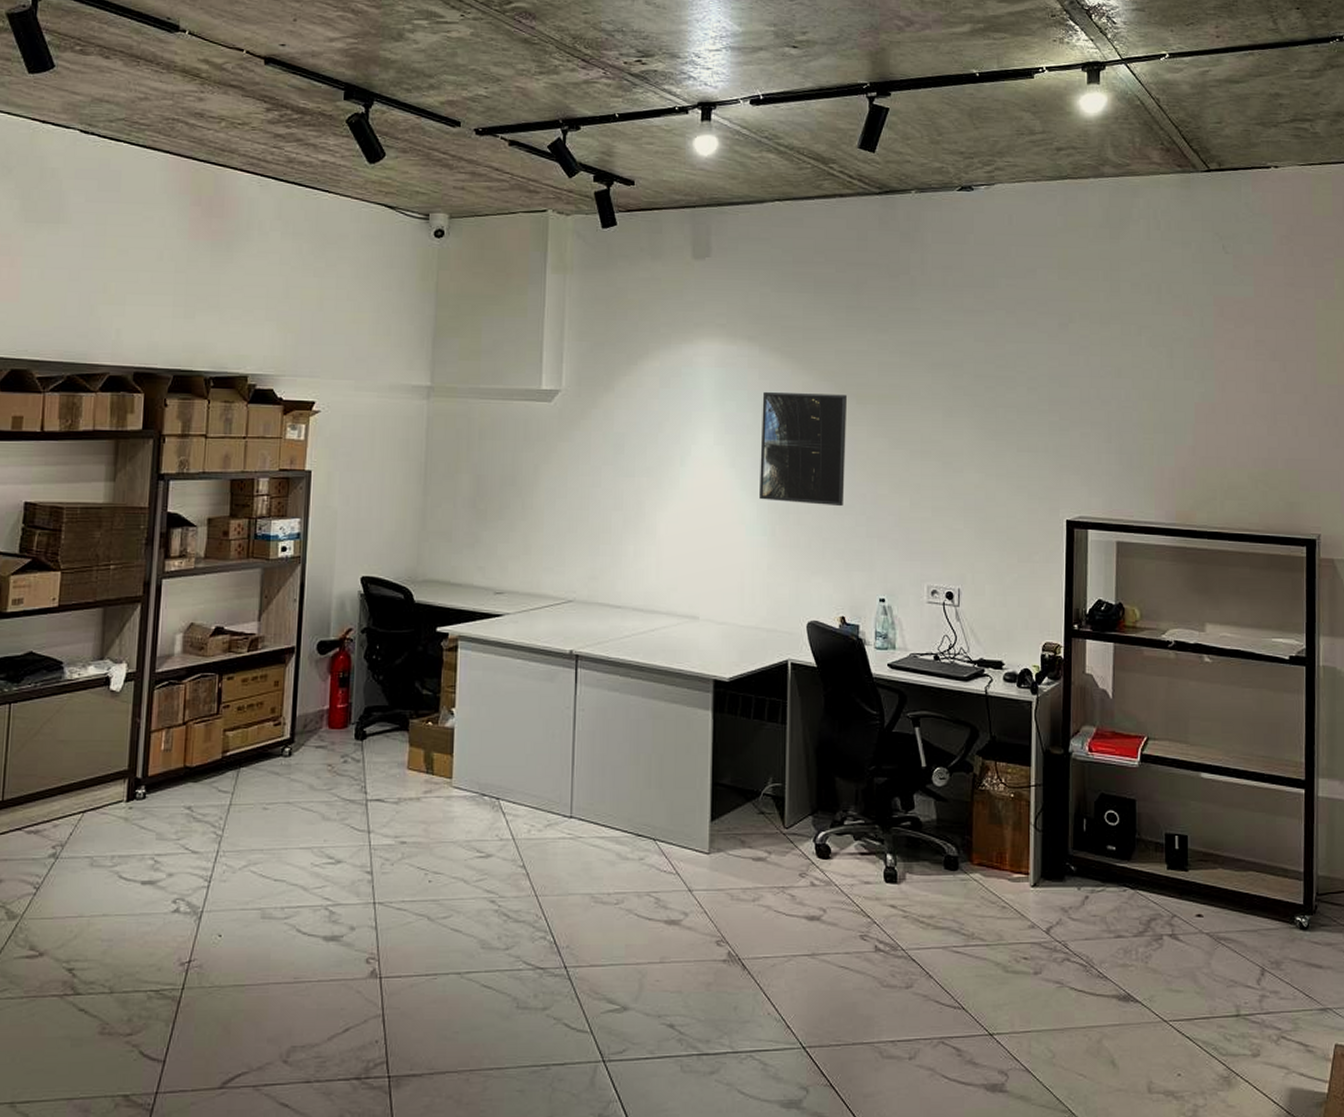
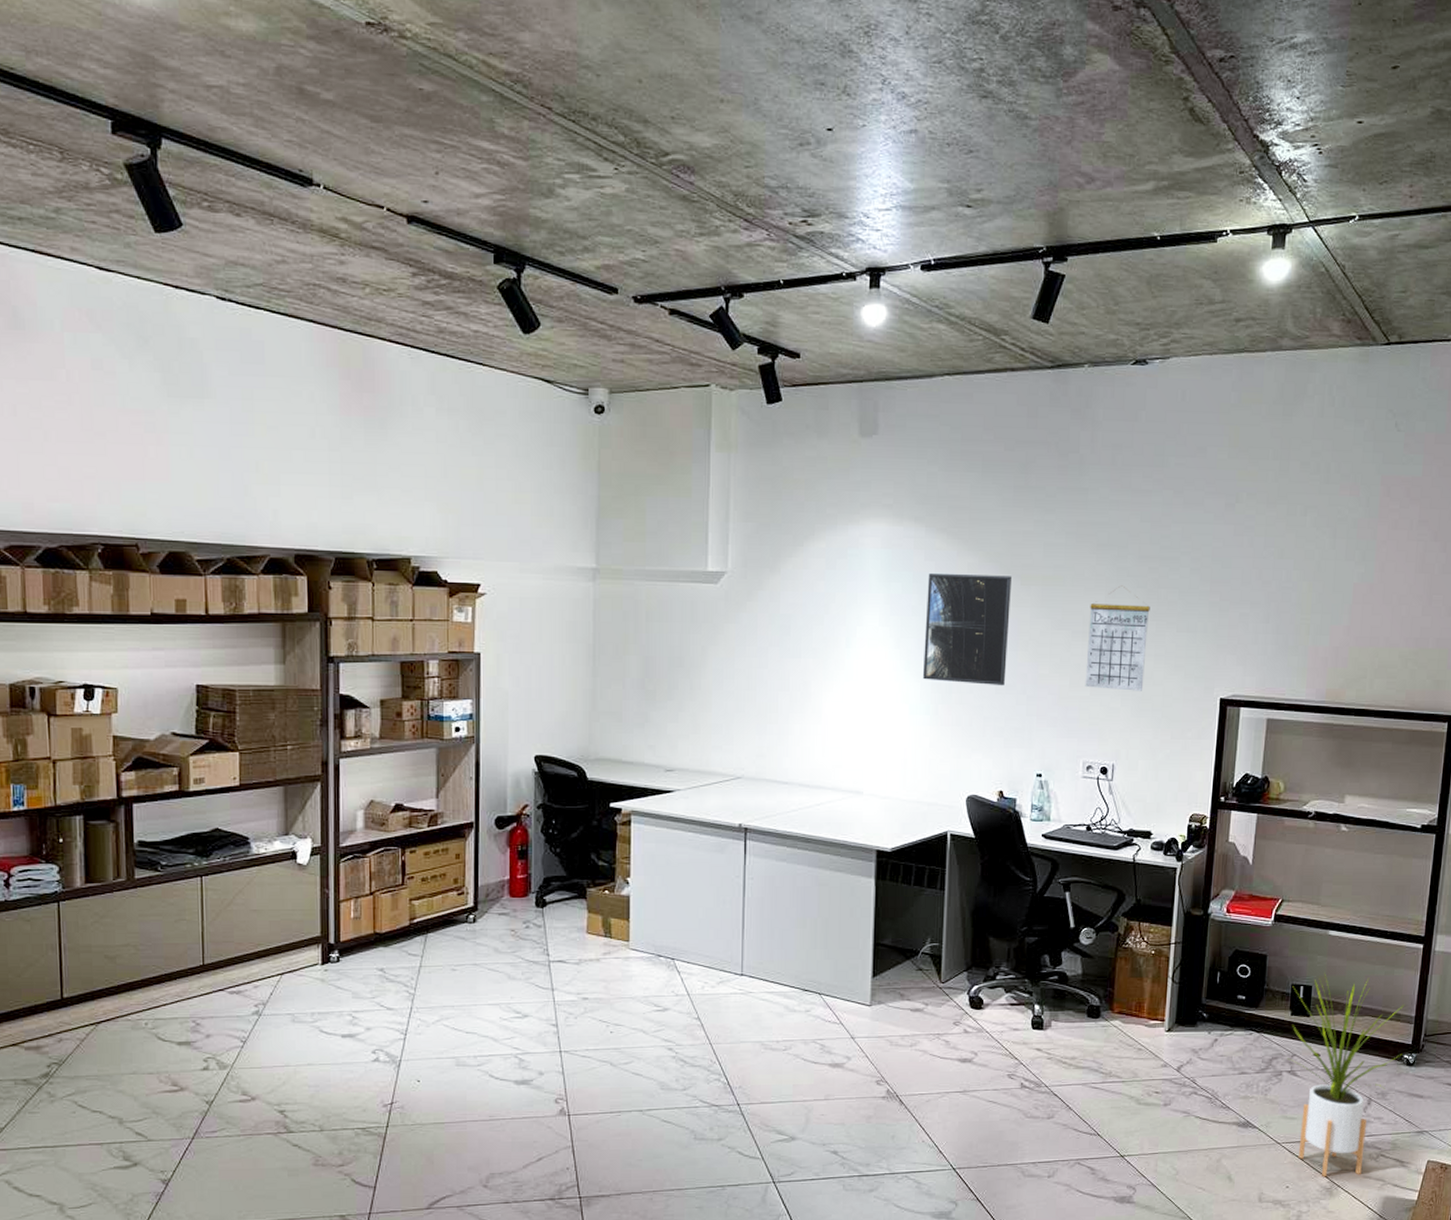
calendar: none [926,404,989,512] -> present [1085,585,1150,691]
house plant: none [1166,821,1294,1064] -> present [1288,973,1405,1177]

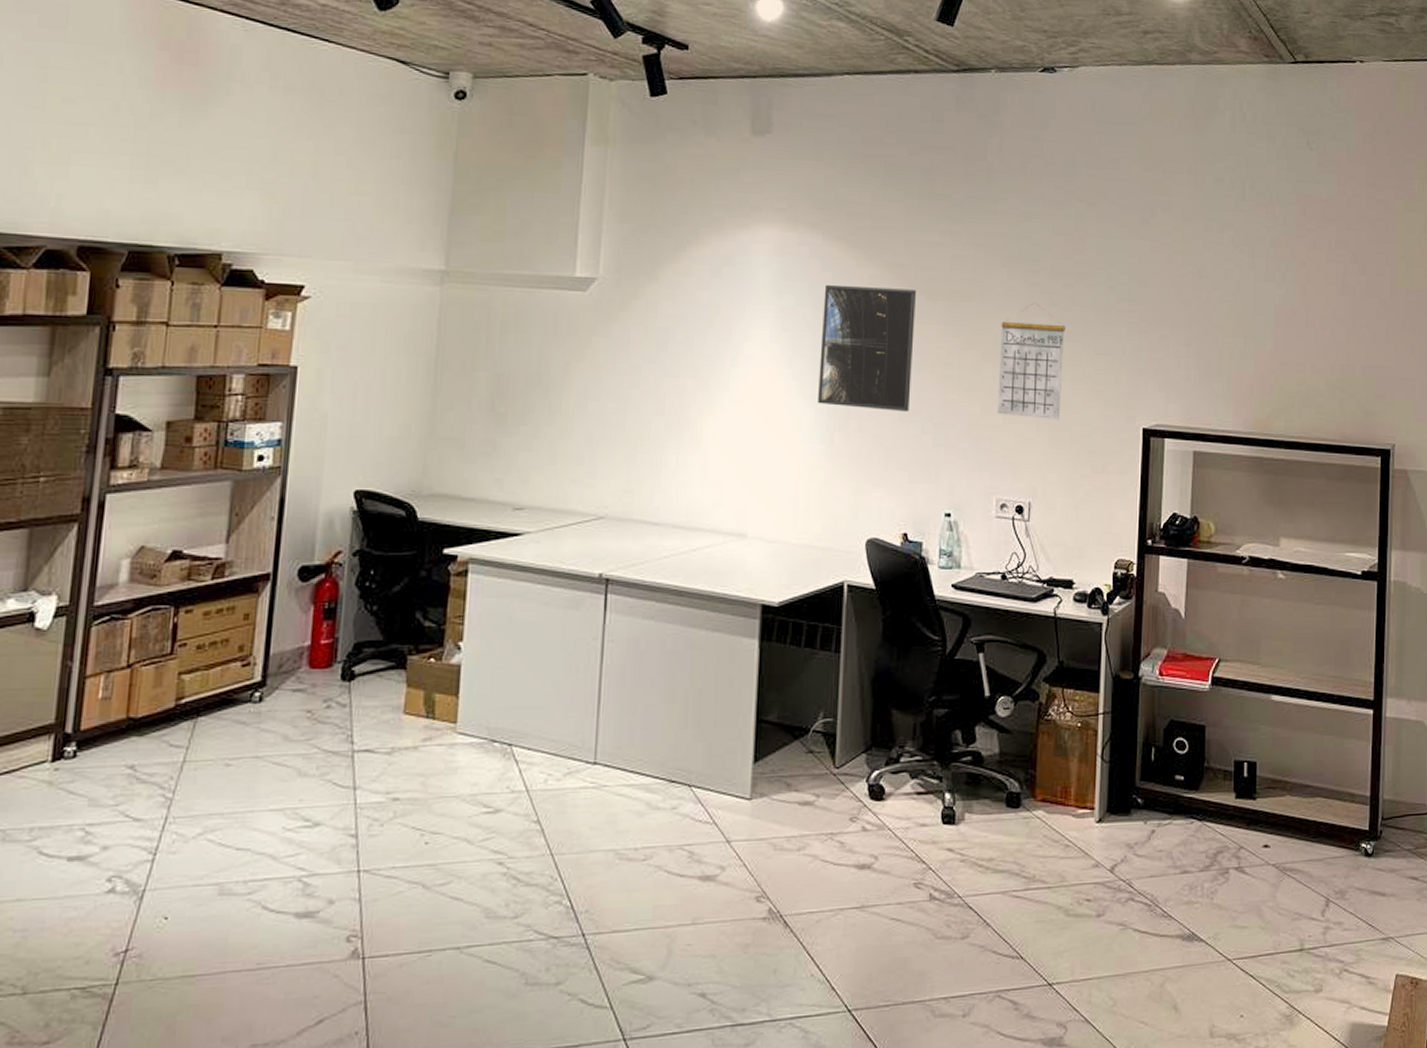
house plant: present [1288,973,1405,1177] -> none [1234,746,1360,1002]

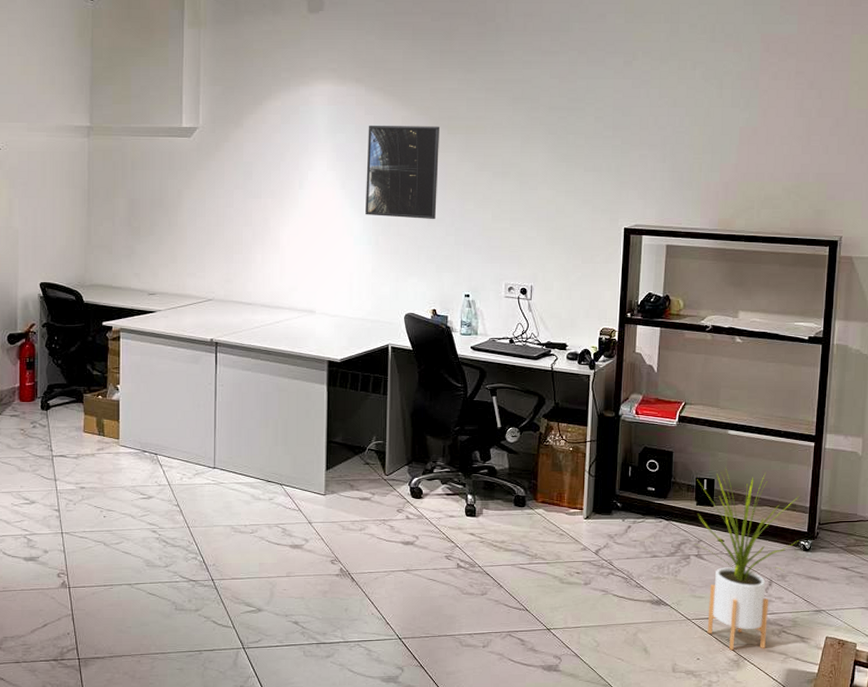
calendar: present [997,302,1065,419] -> none [505,132,560,223]
house plant: none [1234,746,1360,1002] -> present [695,468,800,651]

